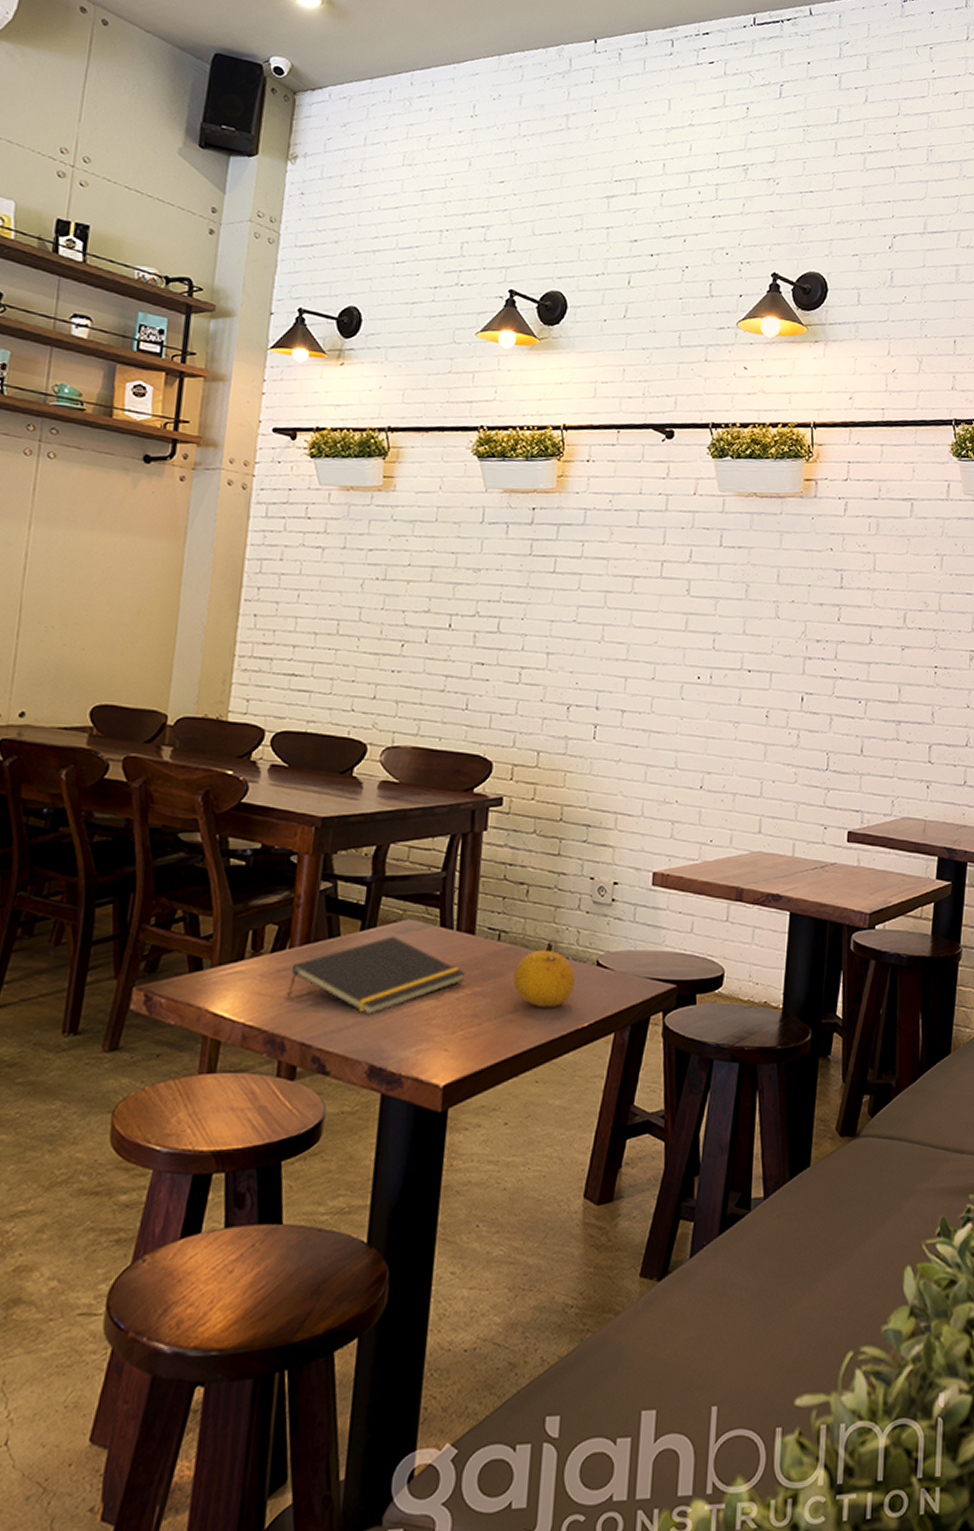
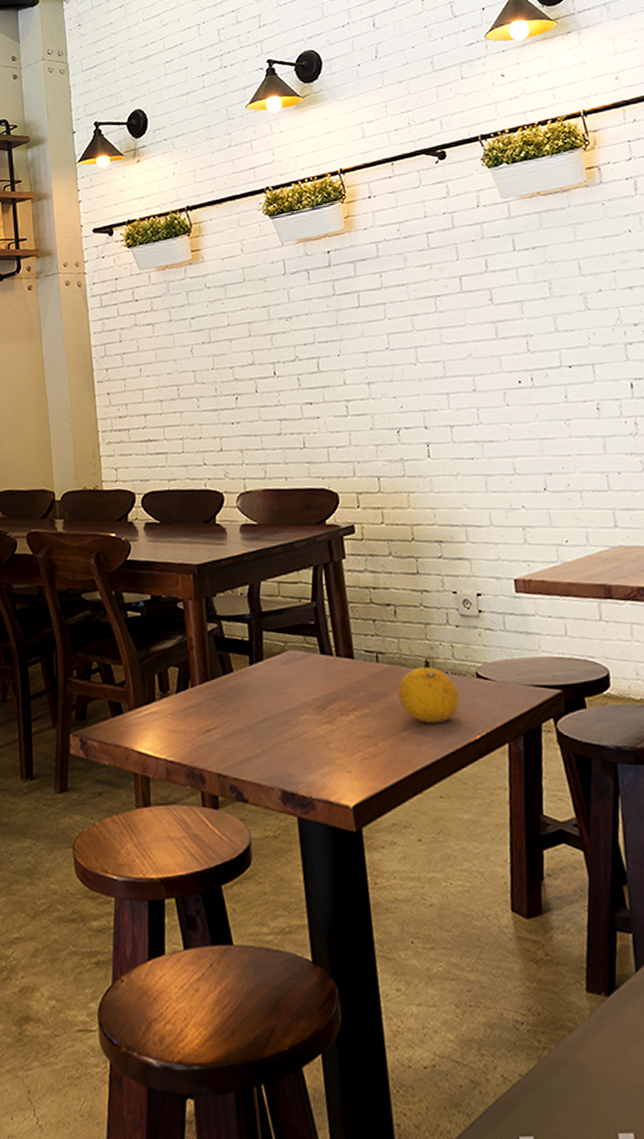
notepad: present [287,936,465,1014] -> none [196,667,353,743]

